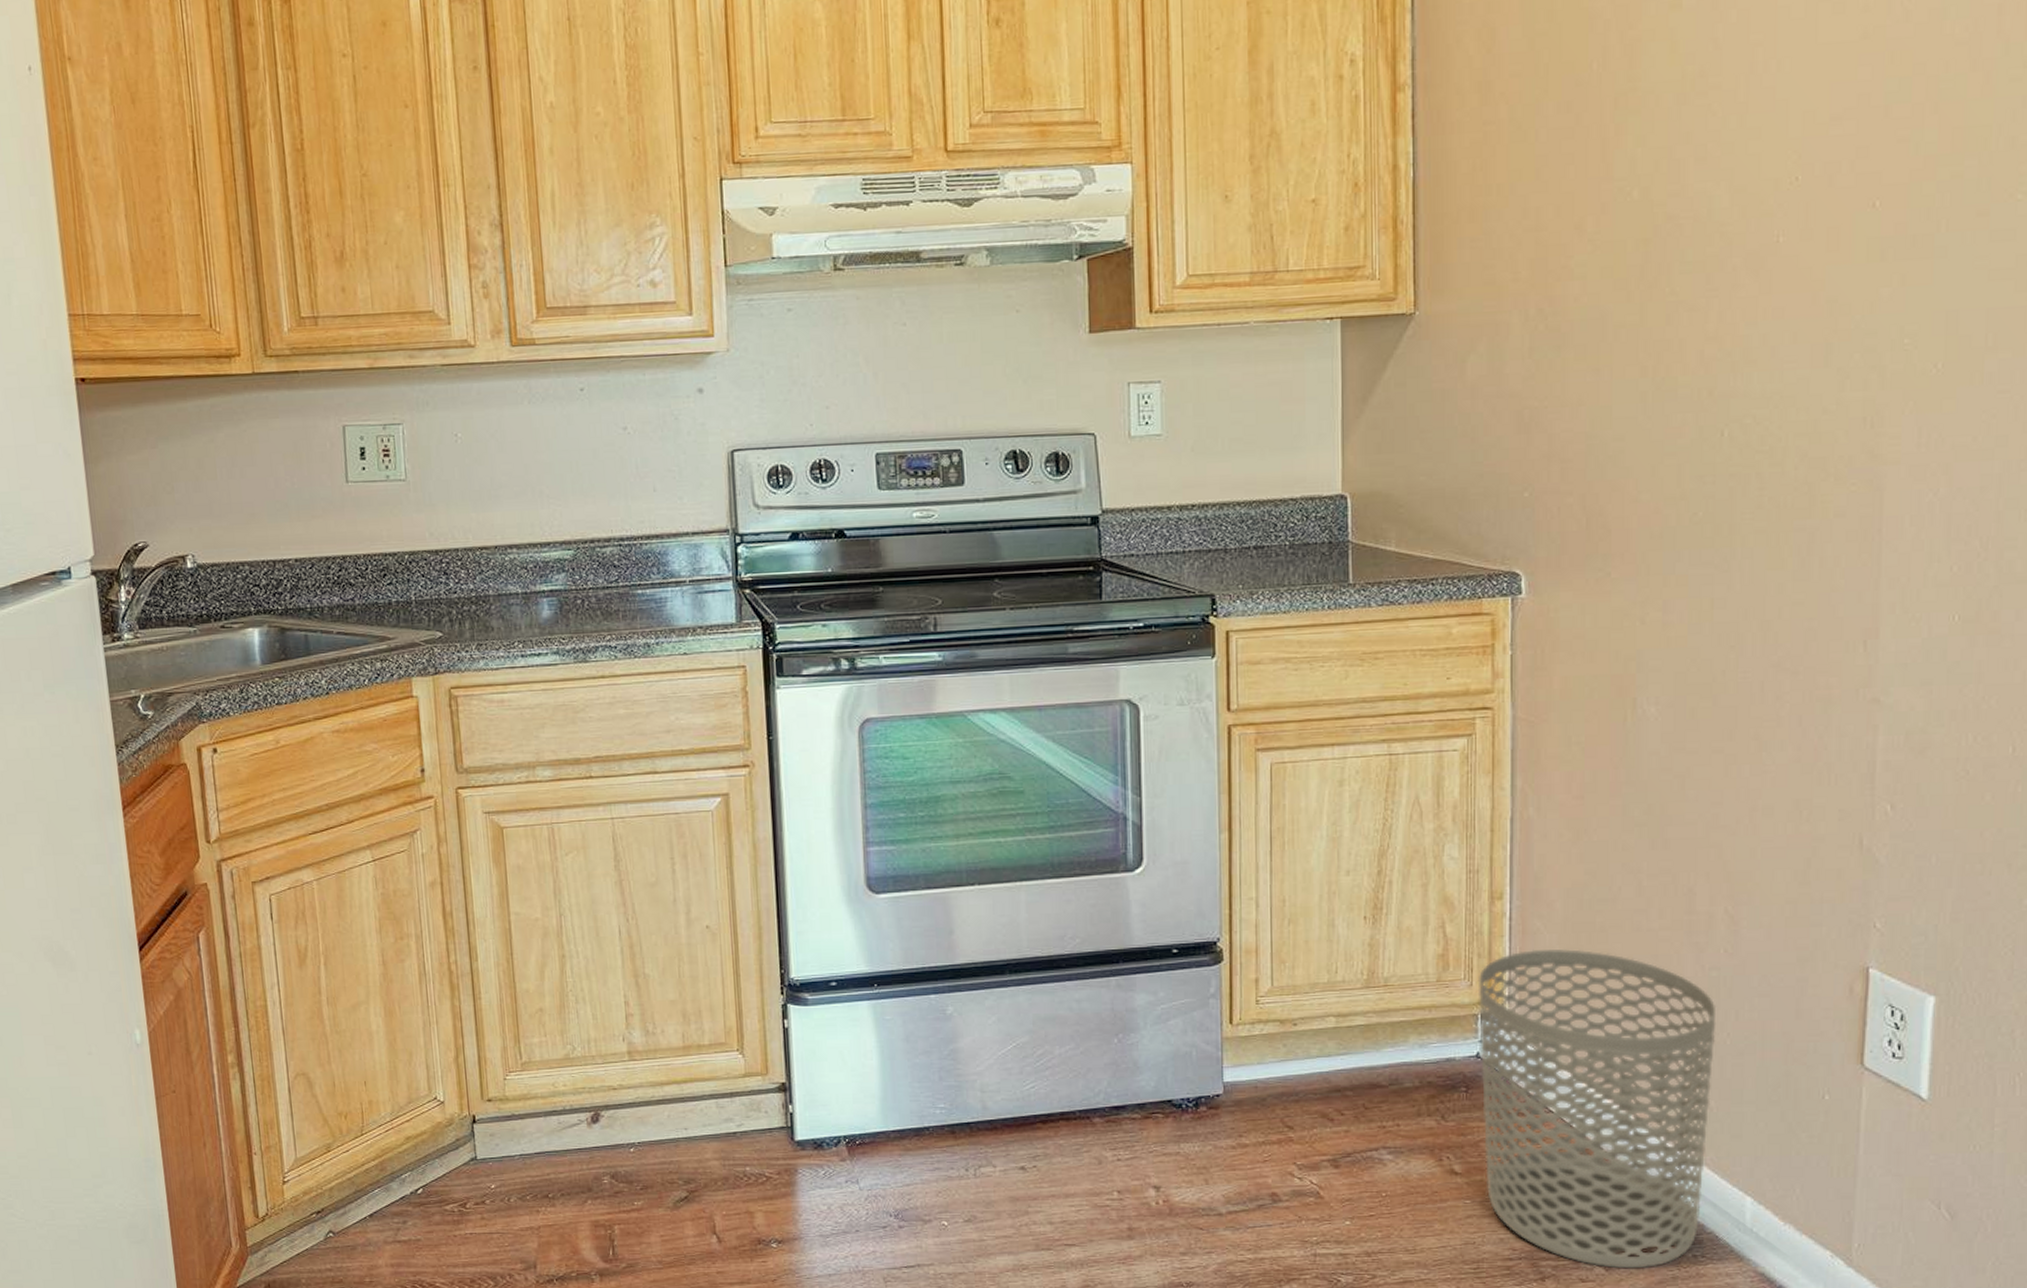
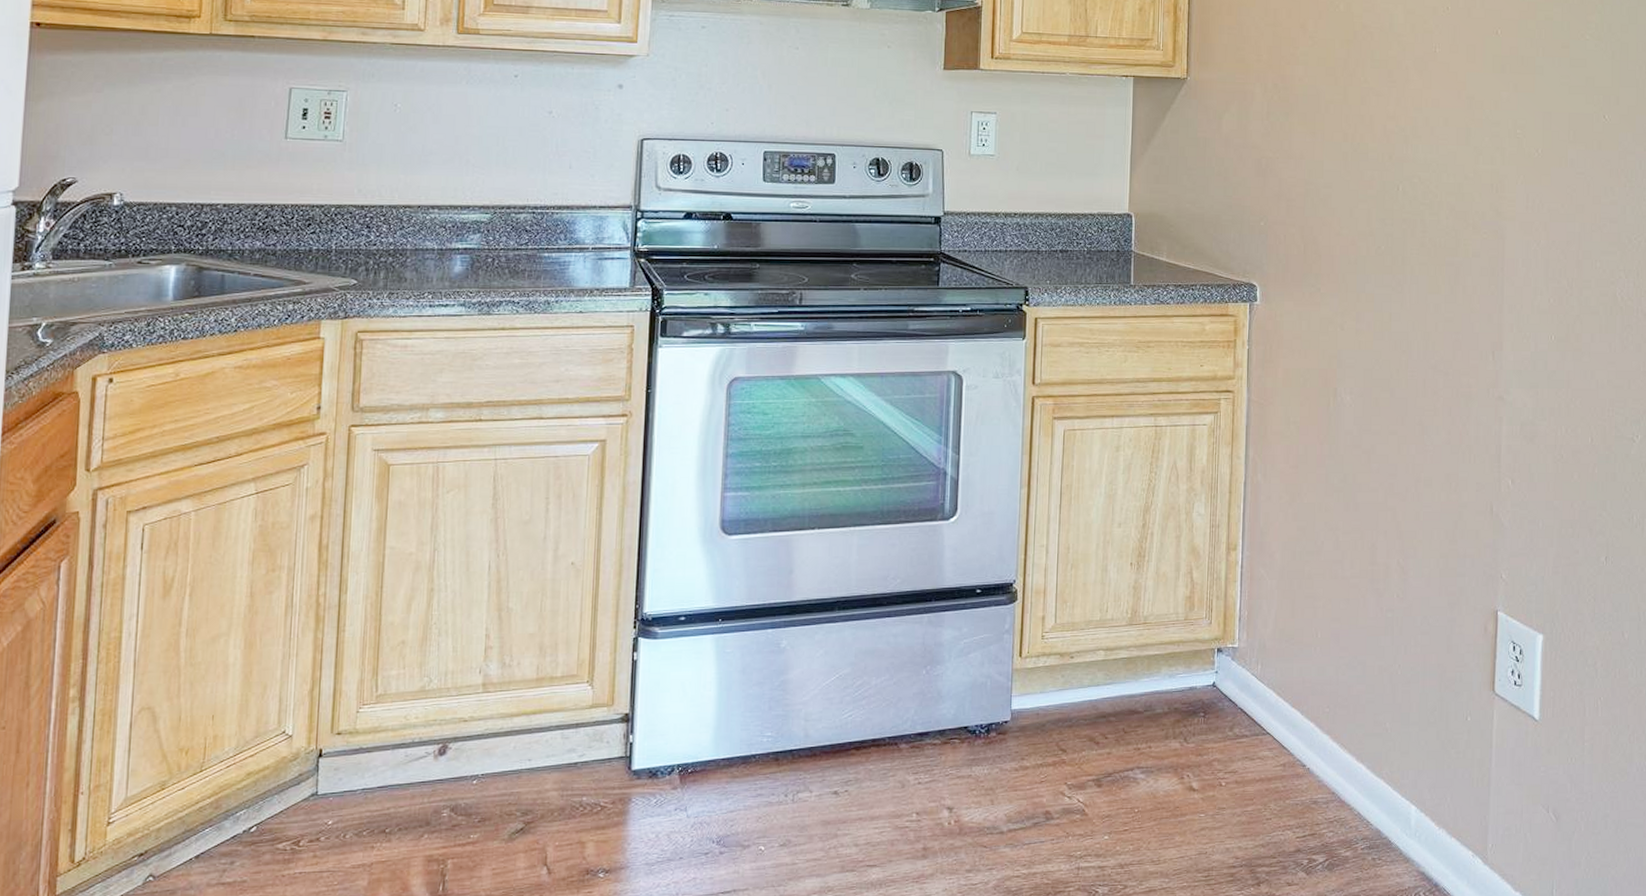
waste bin: present [1477,949,1717,1269] -> none [1215,592,1391,872]

